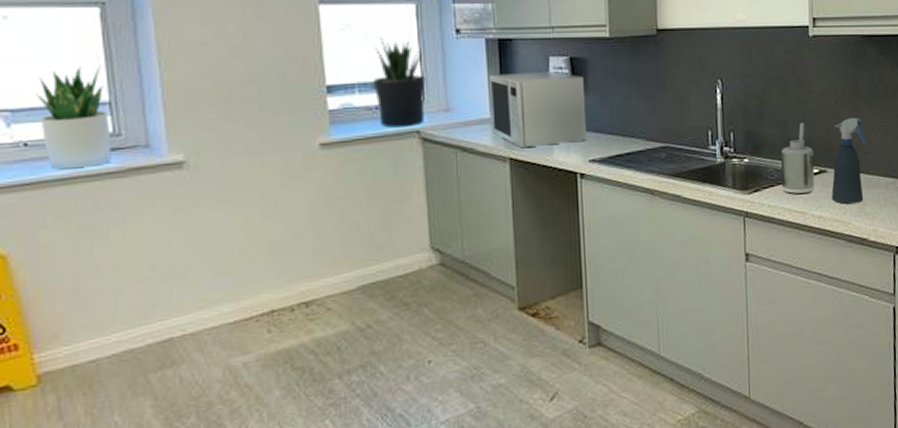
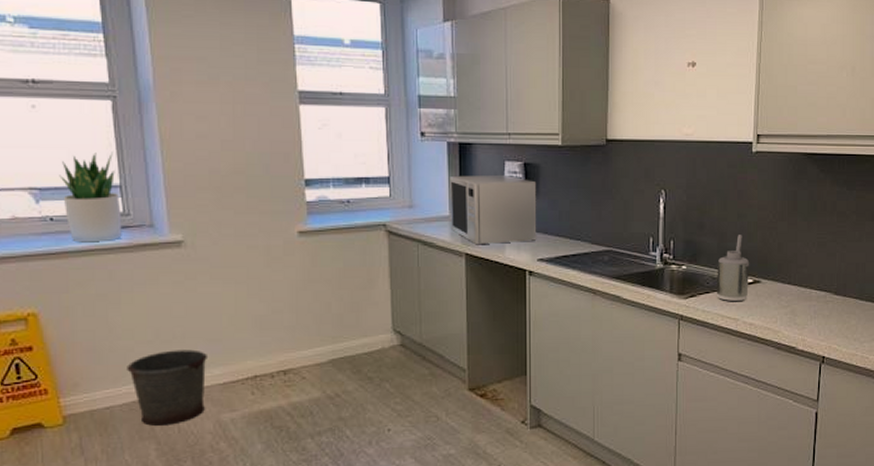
bucket: none [117,285,216,378] -> present [127,349,209,426]
planter: present [372,37,426,128] -> none [345,137,392,220]
spray bottle: present [831,117,868,205] -> none [764,232,802,314]

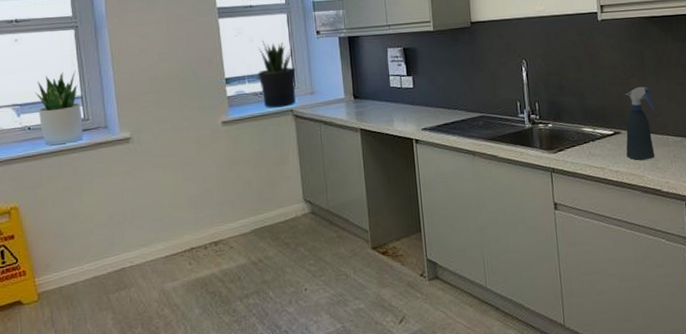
bucket: present [127,349,209,426] -> none [88,228,153,298]
planter: none [345,137,392,220] -> present [258,40,297,108]
microwave: present [450,174,537,245] -> none [343,59,420,121]
soap dispenser: present [716,235,750,302] -> none [579,92,611,153]
spray bottle: none [764,232,802,314] -> present [625,86,656,161]

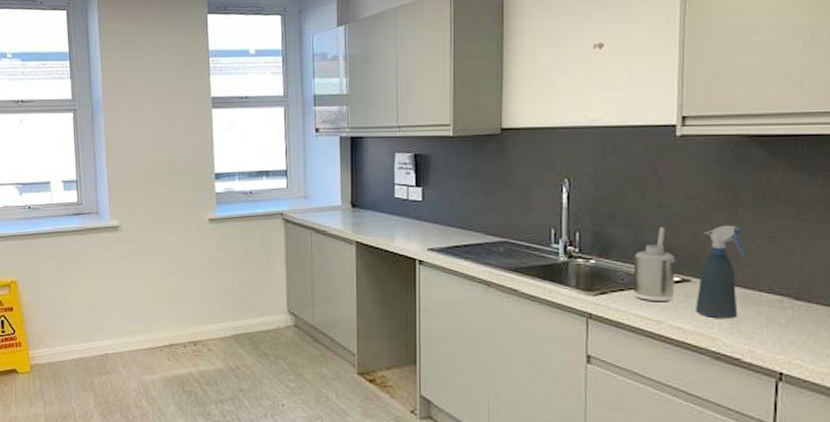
planter: present [35,70,83,146] -> none [36,153,77,226]
planter: present [258,40,297,108] -> none [249,135,289,209]
soap dispenser: none [579,92,611,153] -> present [632,227,676,303]

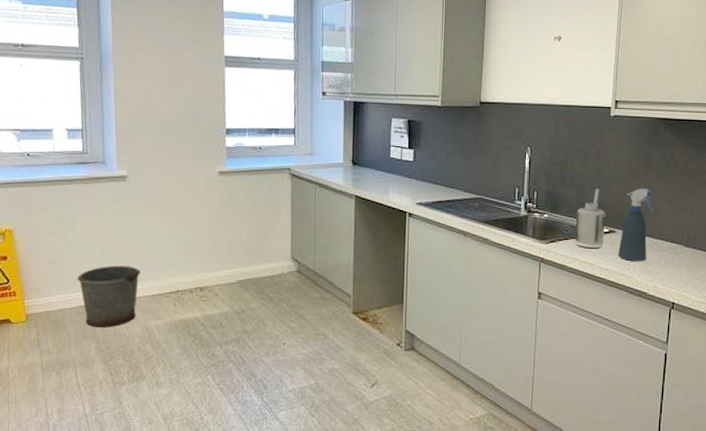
bucket: none [75,317,136,381] -> present [77,265,142,328]

